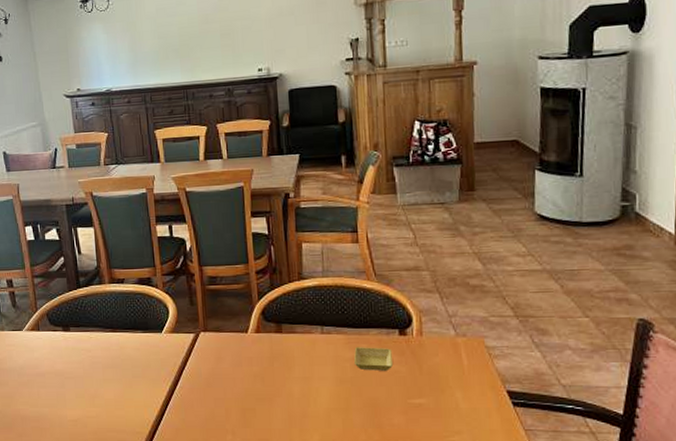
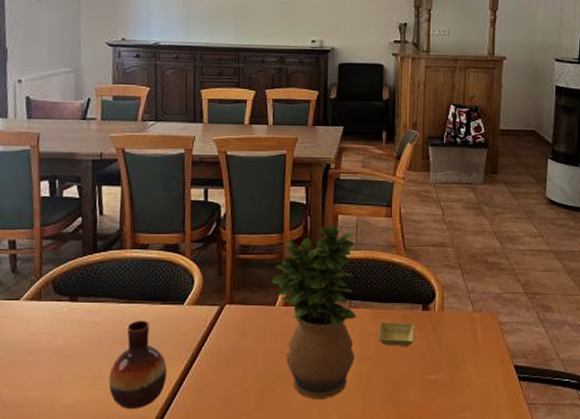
vase: none [104,347,155,424] -> present [108,320,167,409]
potted plant: none [241,251,332,419] -> present [271,223,357,399]

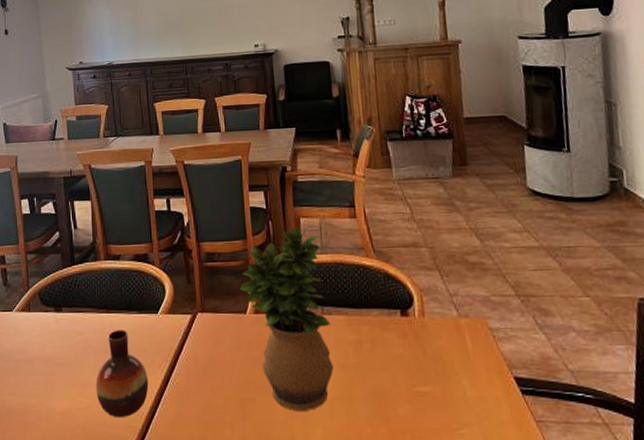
saucer: present [379,322,414,346] -> none [356,329,396,355]

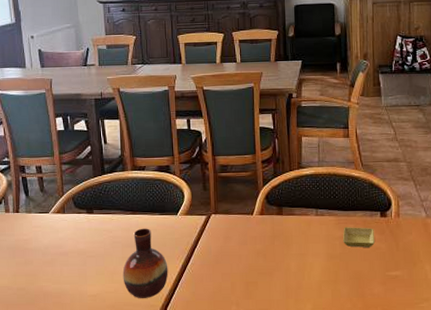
potted plant: present [239,226,334,411] -> none [248,144,323,291]
saucer: none [356,329,396,355] -> present [343,227,374,248]

